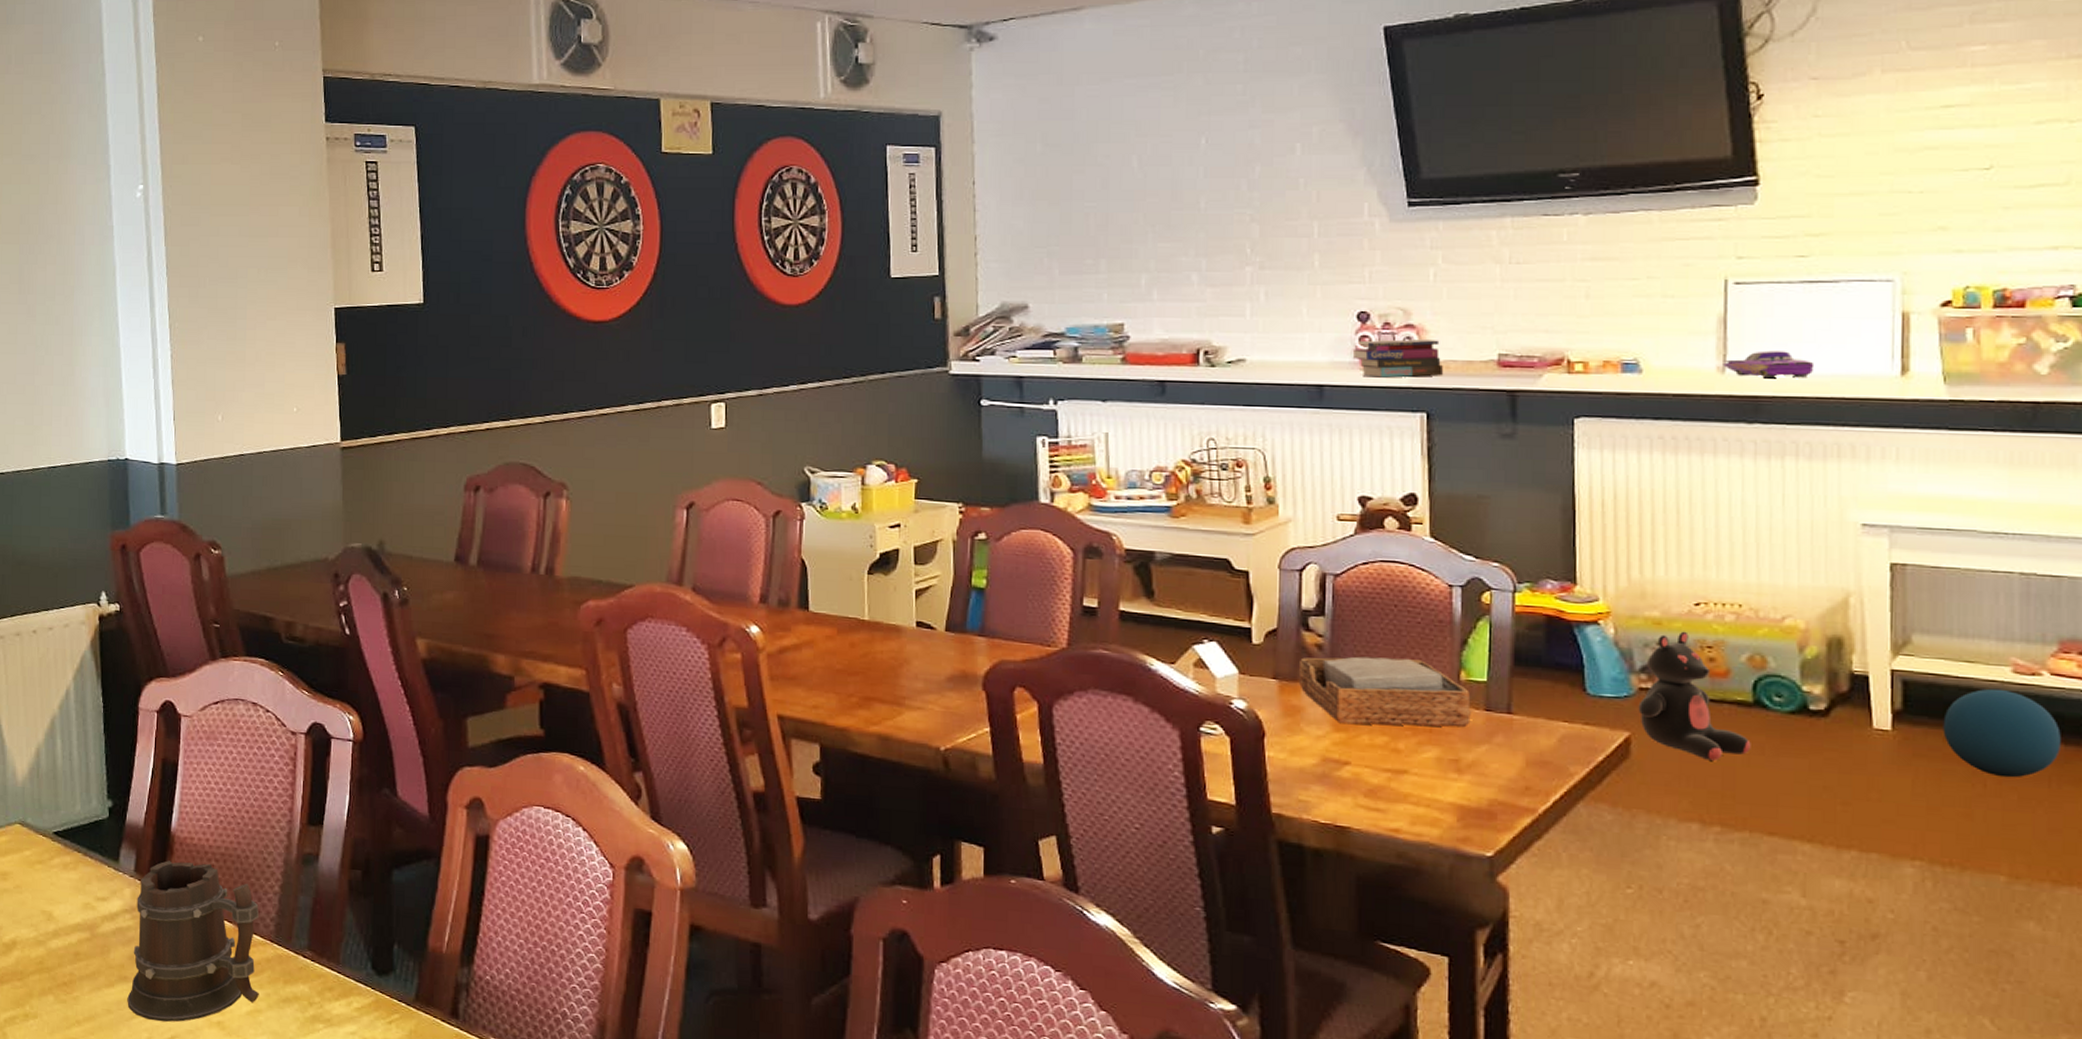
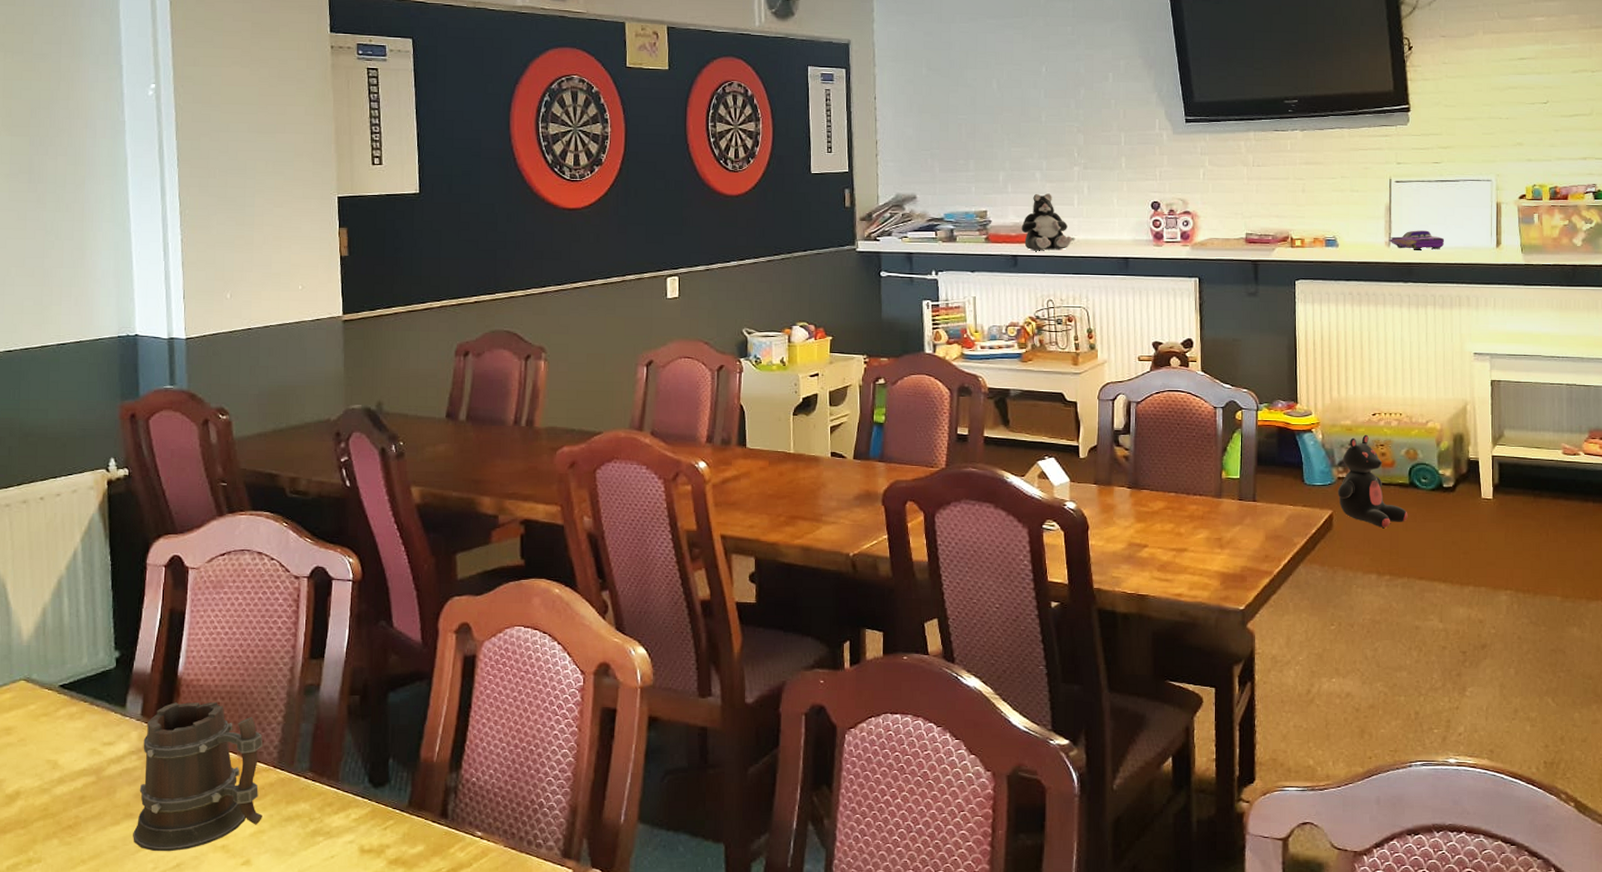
plush toy: none [1171,301,1242,376] -> present [1021,193,1072,251]
napkin holder: present [1298,656,1471,728] -> none [1112,464,1229,516]
books: present [1352,338,1444,378] -> none [1148,222,1210,252]
ball: present [1943,688,2061,778] -> none [1523,466,1591,528]

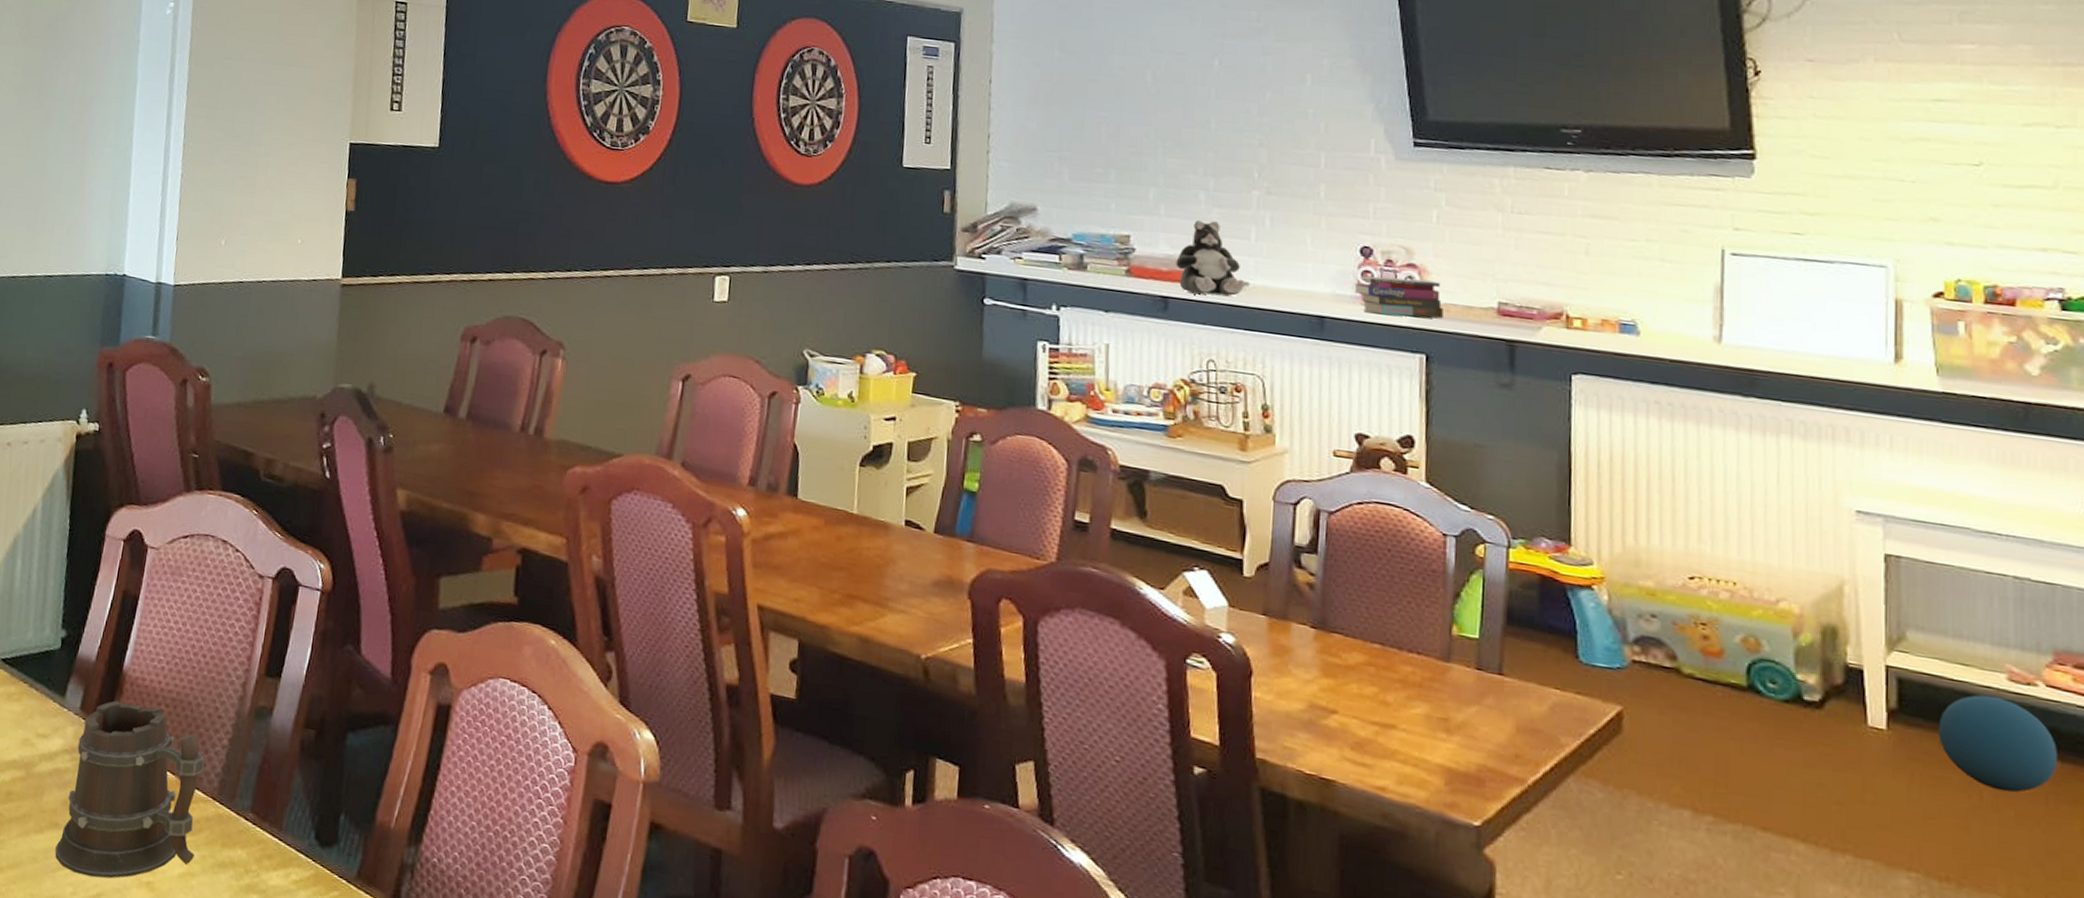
books: none [1148,222,1210,252] -> present [1354,275,1444,319]
stuffed animal: present [1337,434,1408,528] -> none [1630,604,1744,745]
toy car: present [1389,230,1445,250] -> none [1719,324,1810,356]
ball: none [1523,466,1591,528] -> present [1938,695,2057,793]

